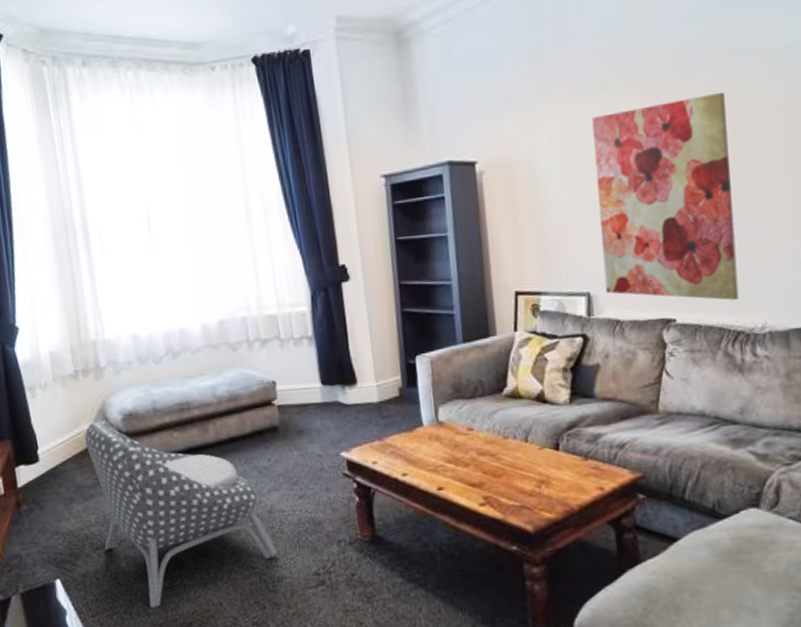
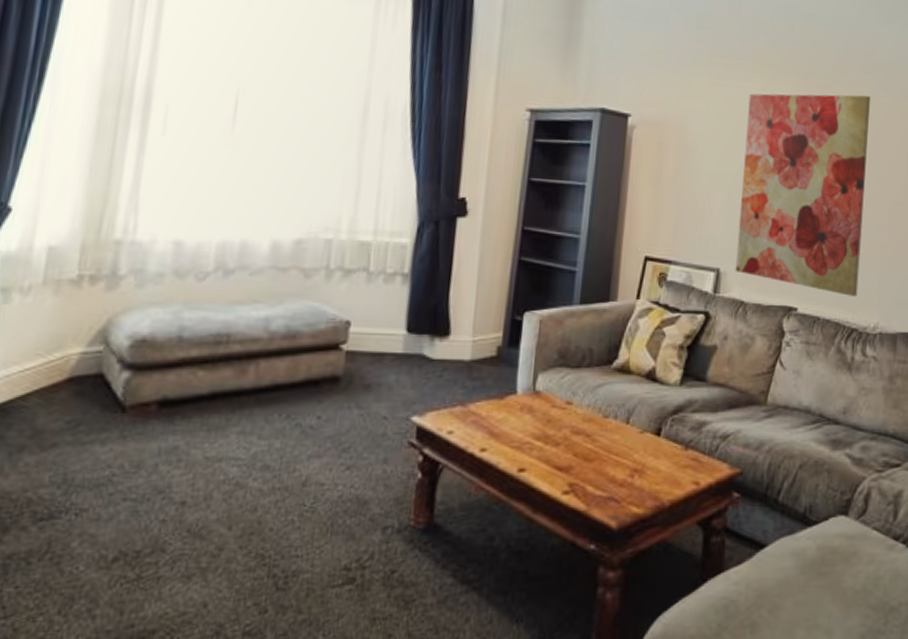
armchair: present [84,422,278,609] -> none [52,346,301,609]

